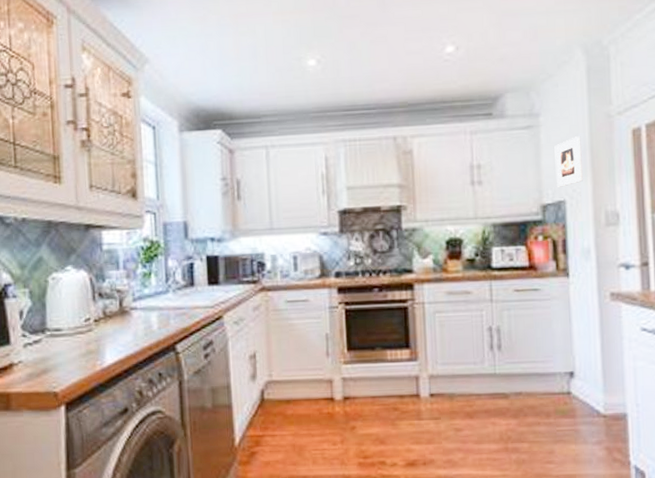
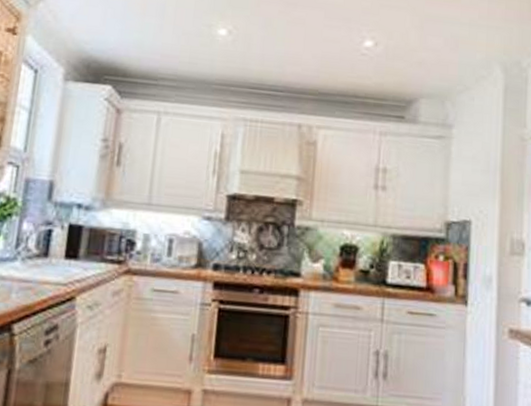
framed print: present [554,136,583,187] -> none [463,155,493,206]

